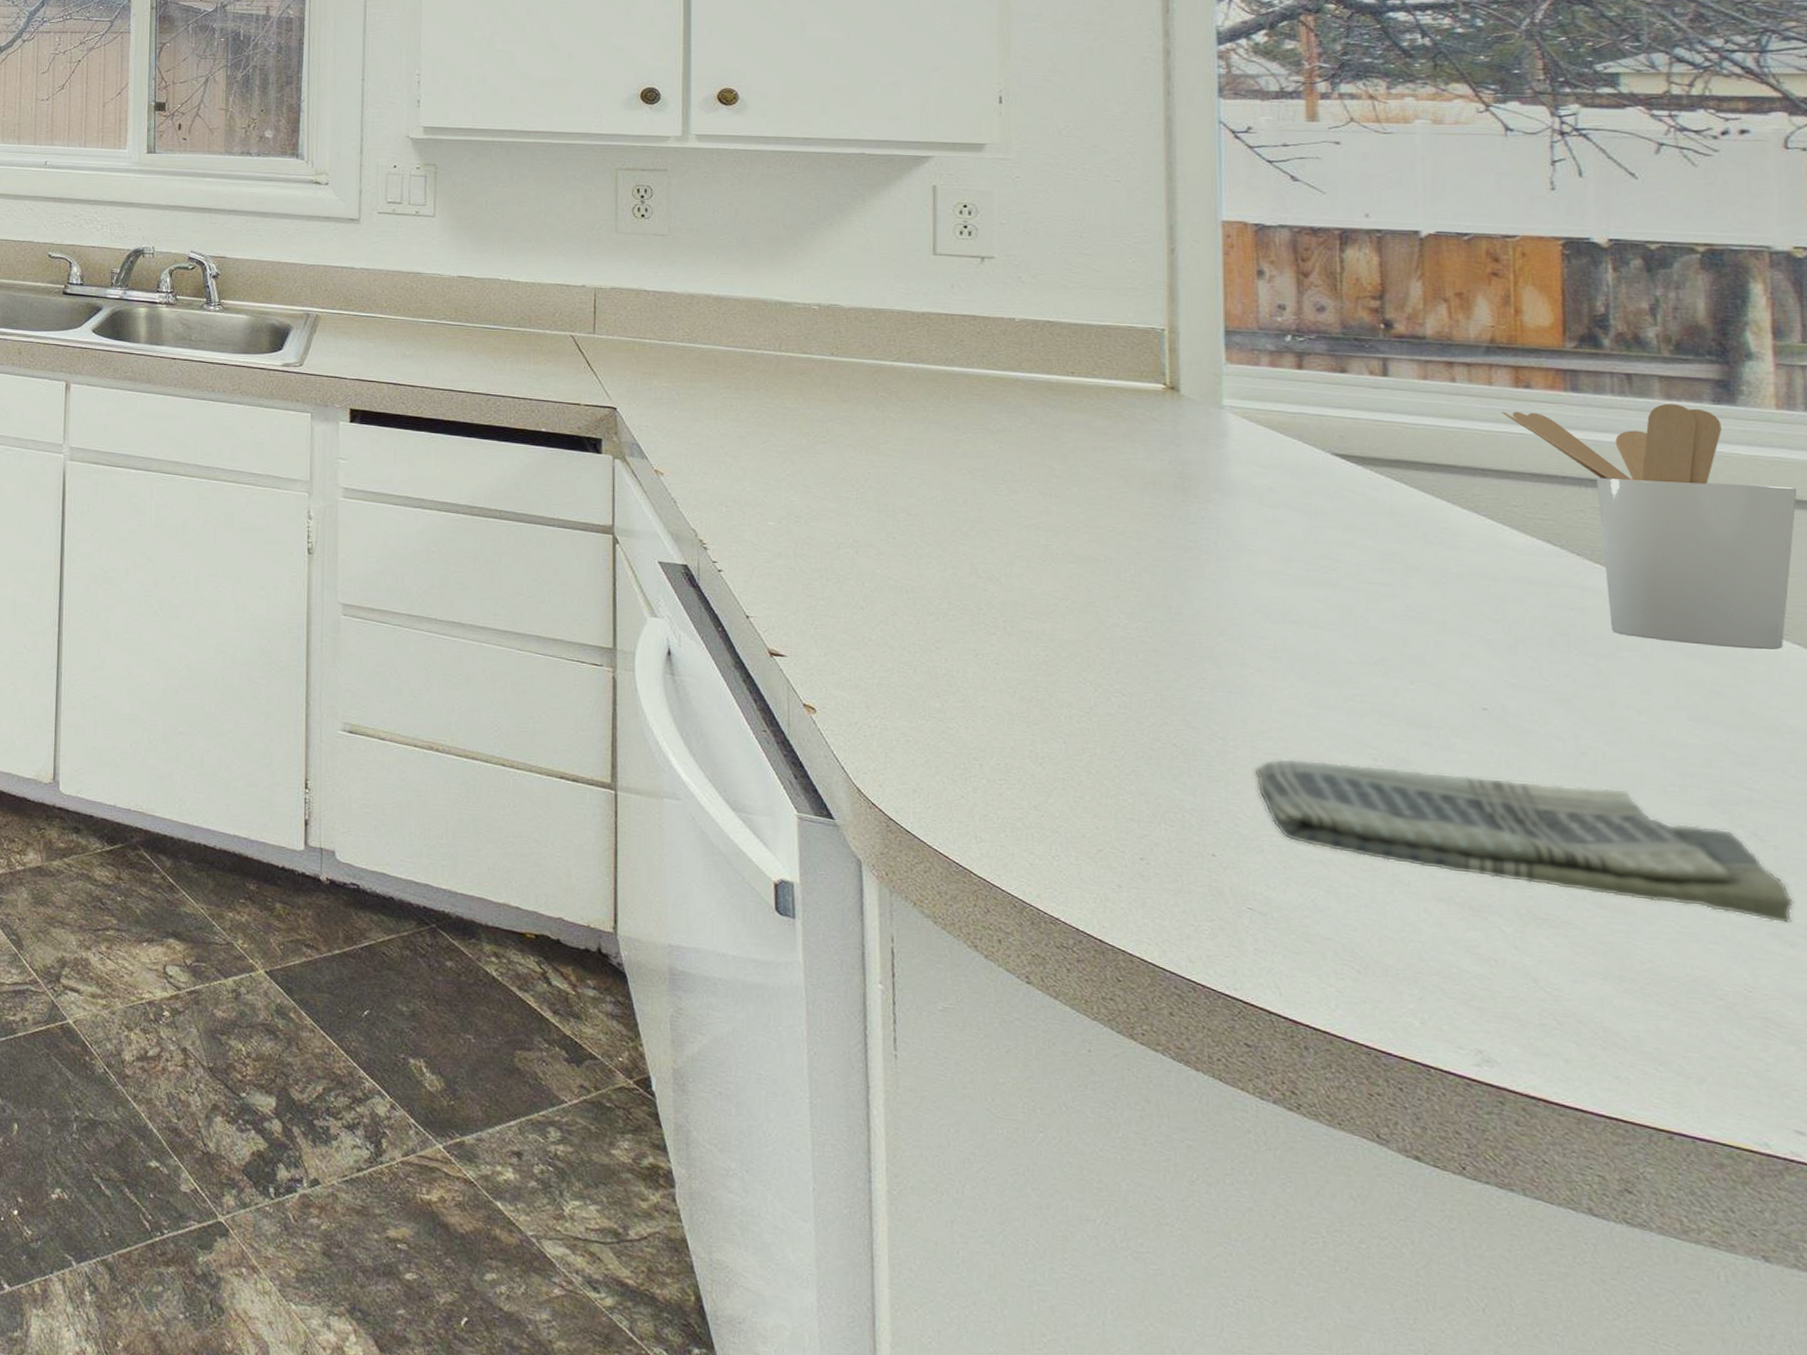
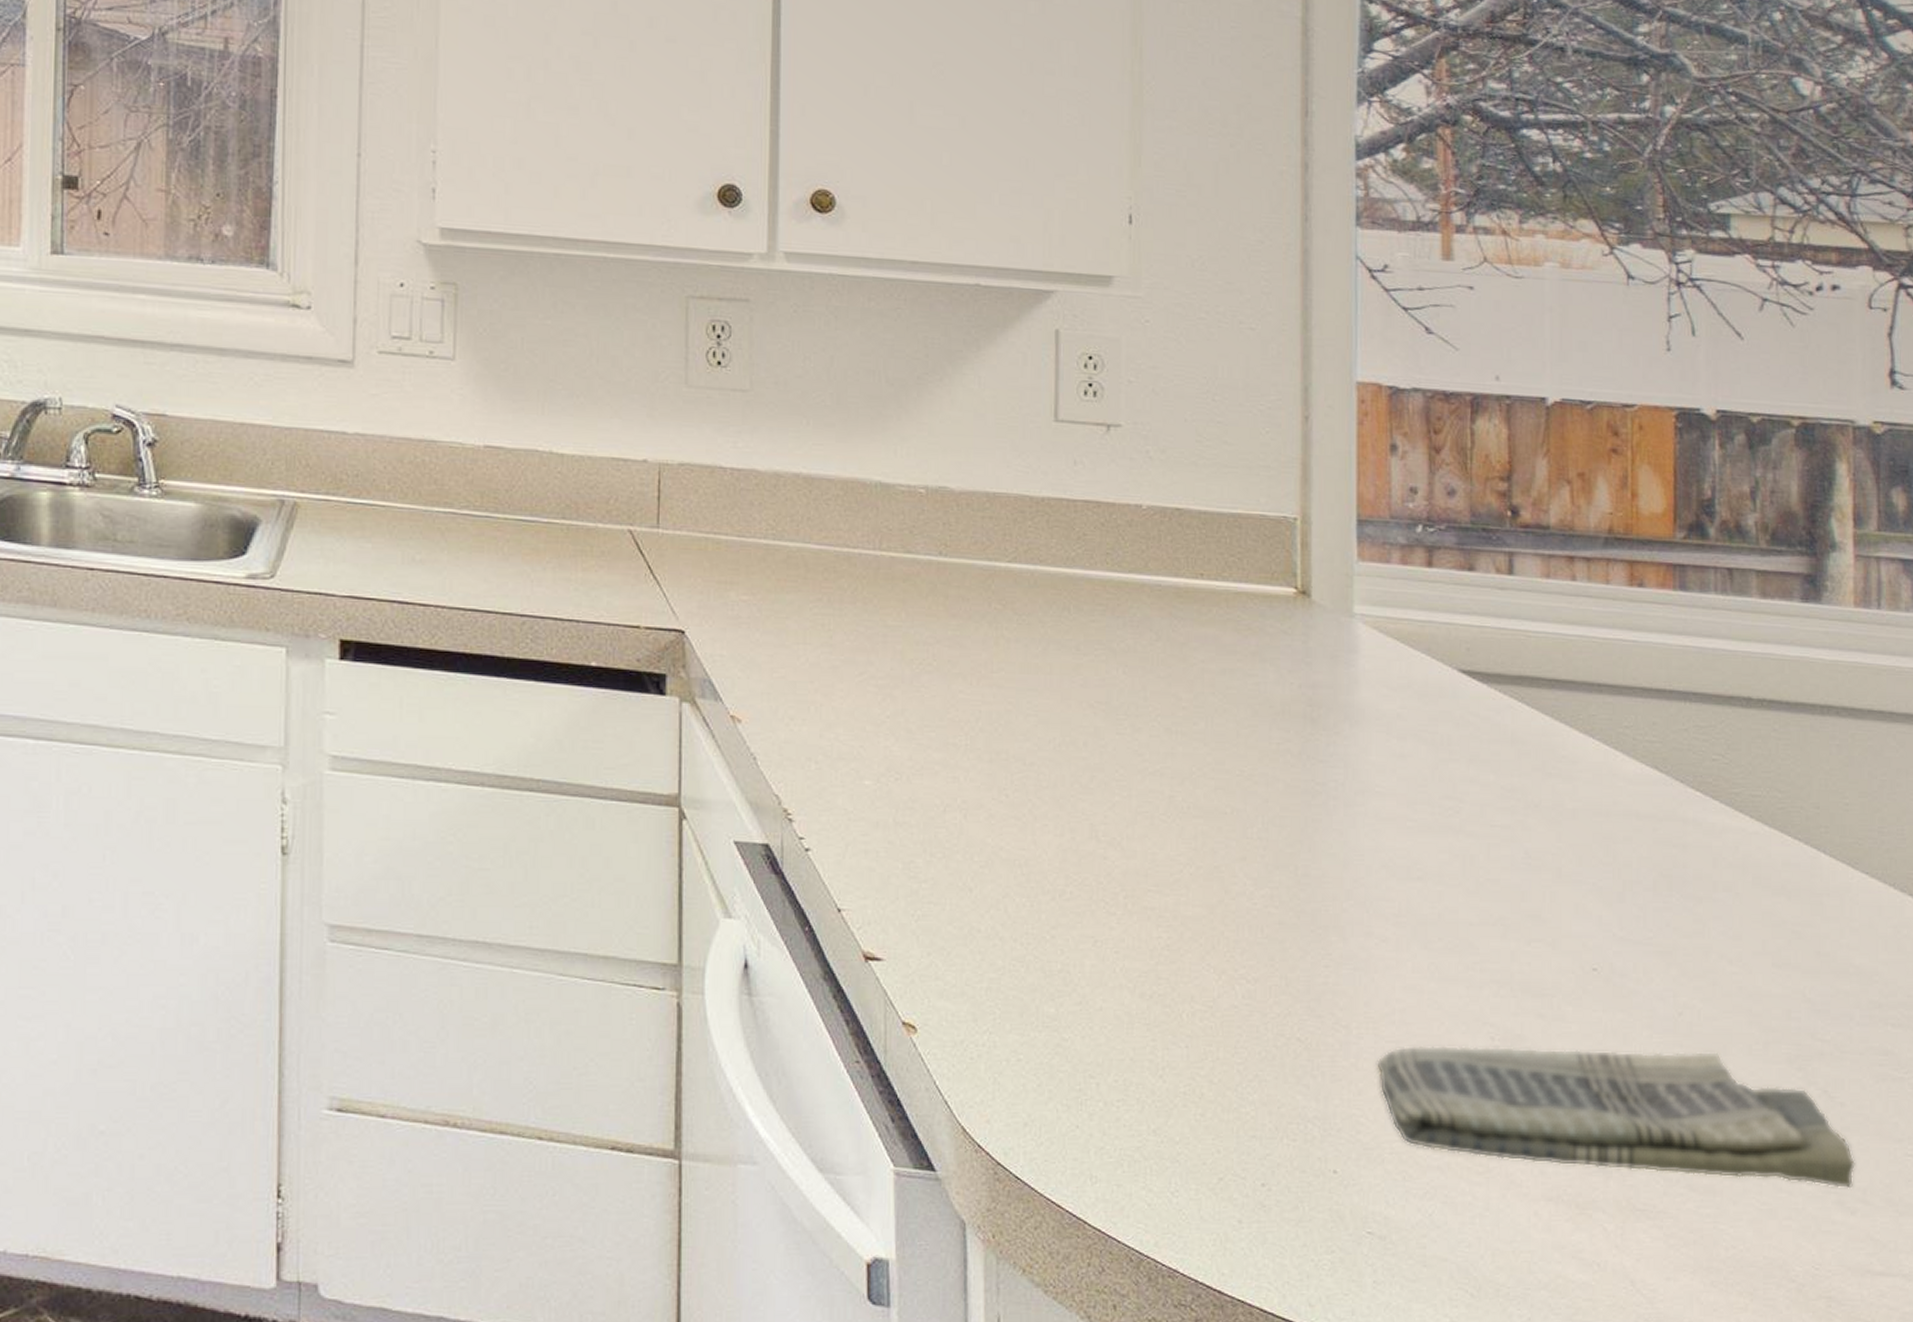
utensil holder: present [1502,403,1798,650] -> none [1618,602,1870,882]

